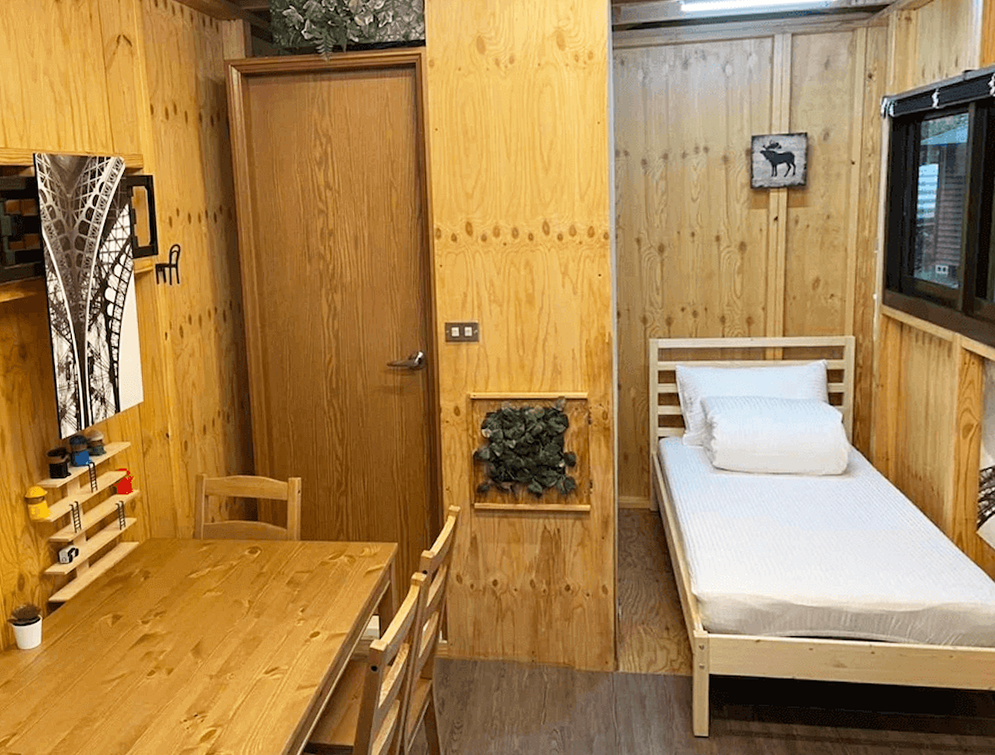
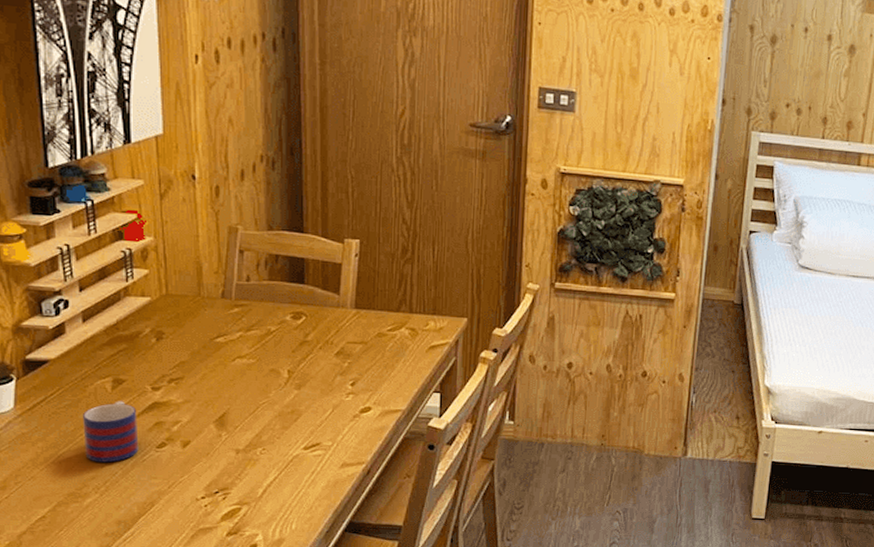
mug: none [91,634,134,690] -> present [83,401,139,463]

